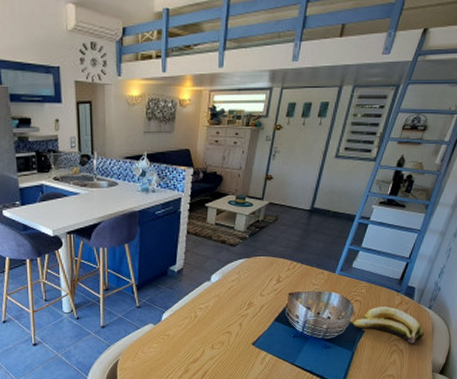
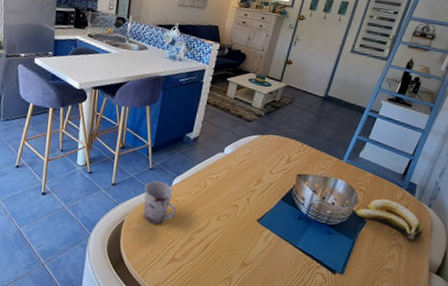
cup: none [134,318,170,360] -> present [143,181,177,224]

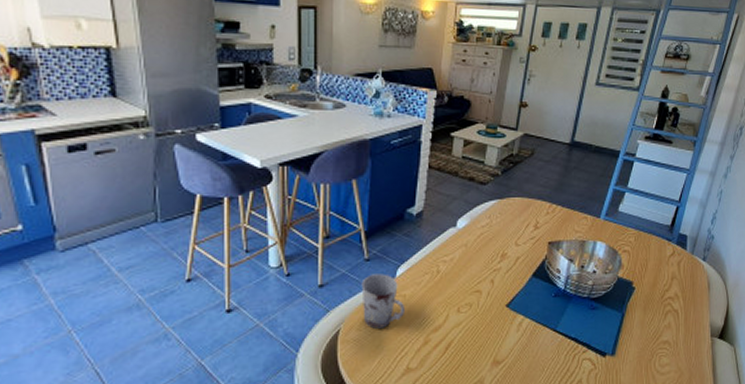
banana: present [355,199,423,241] -> none [621,258,700,303]

